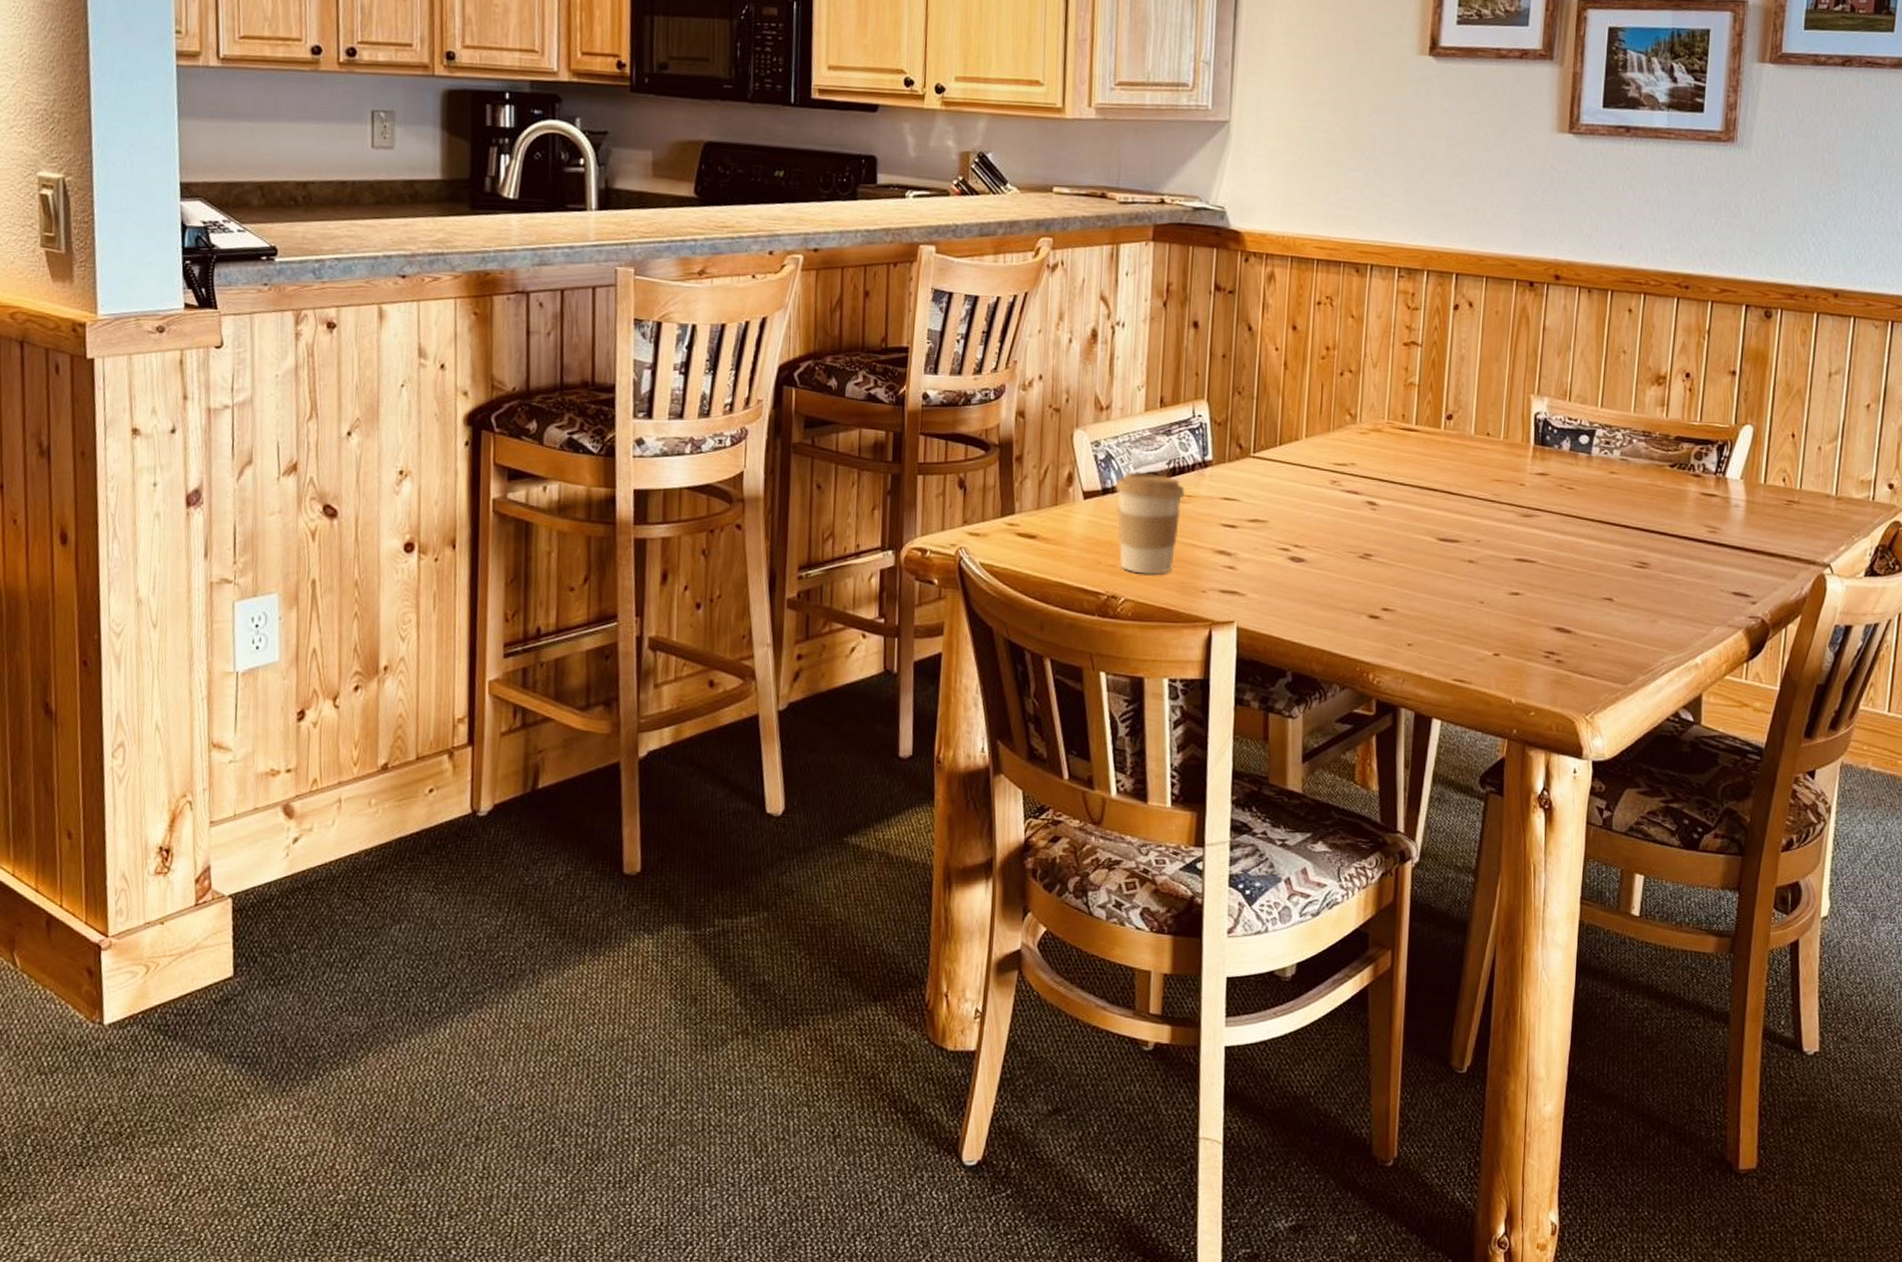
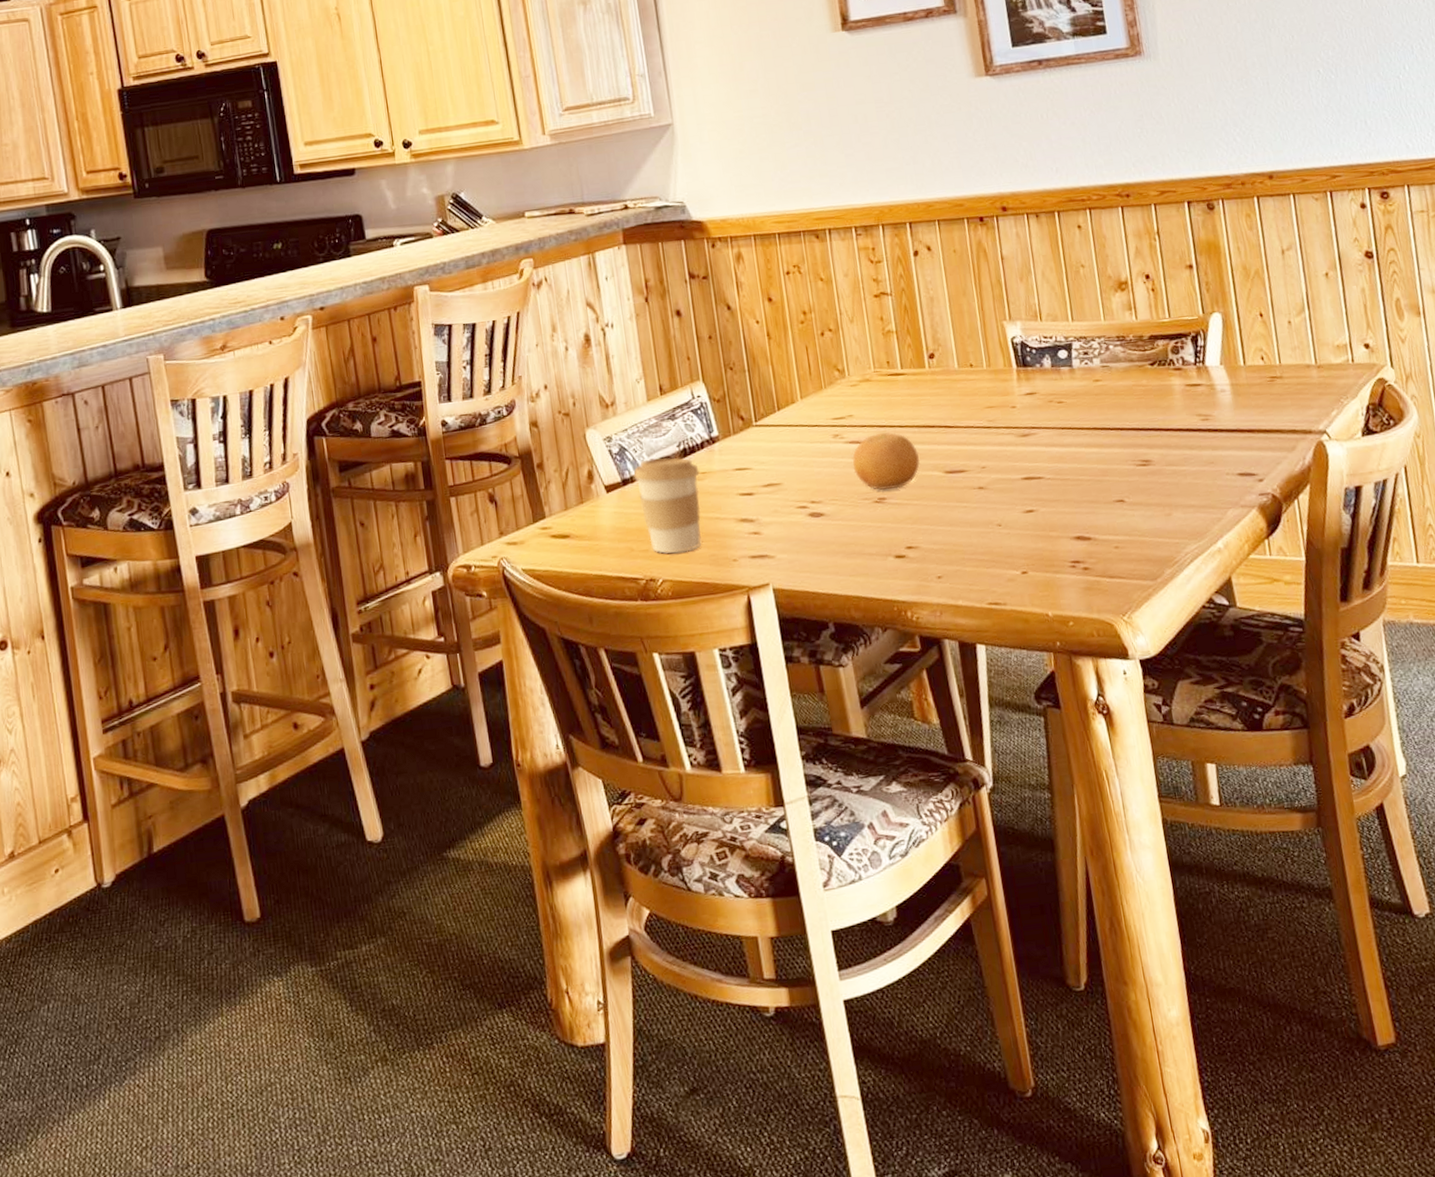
fruit: none [1345,486,1416,548] -> present [852,432,920,491]

